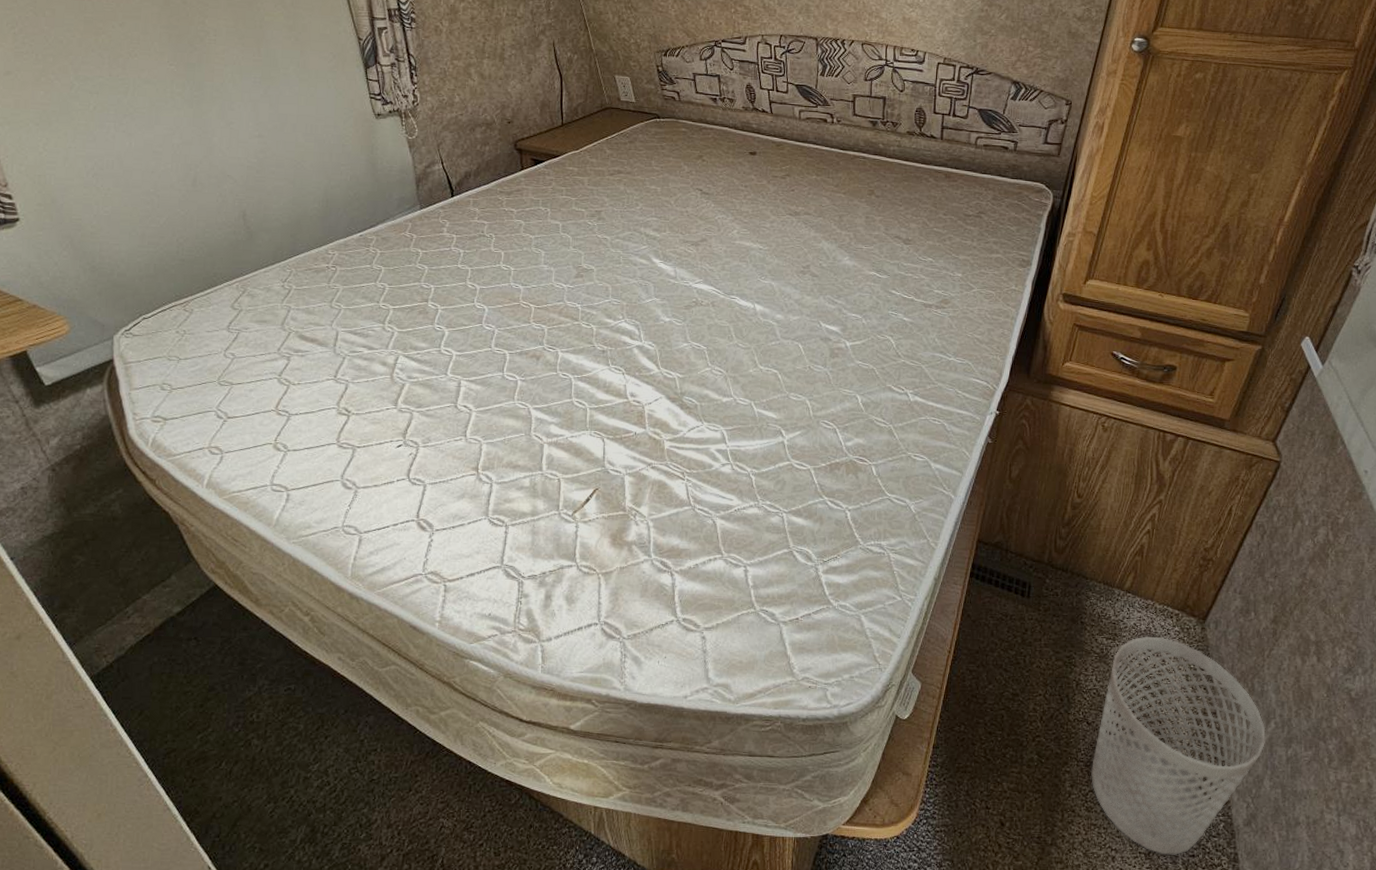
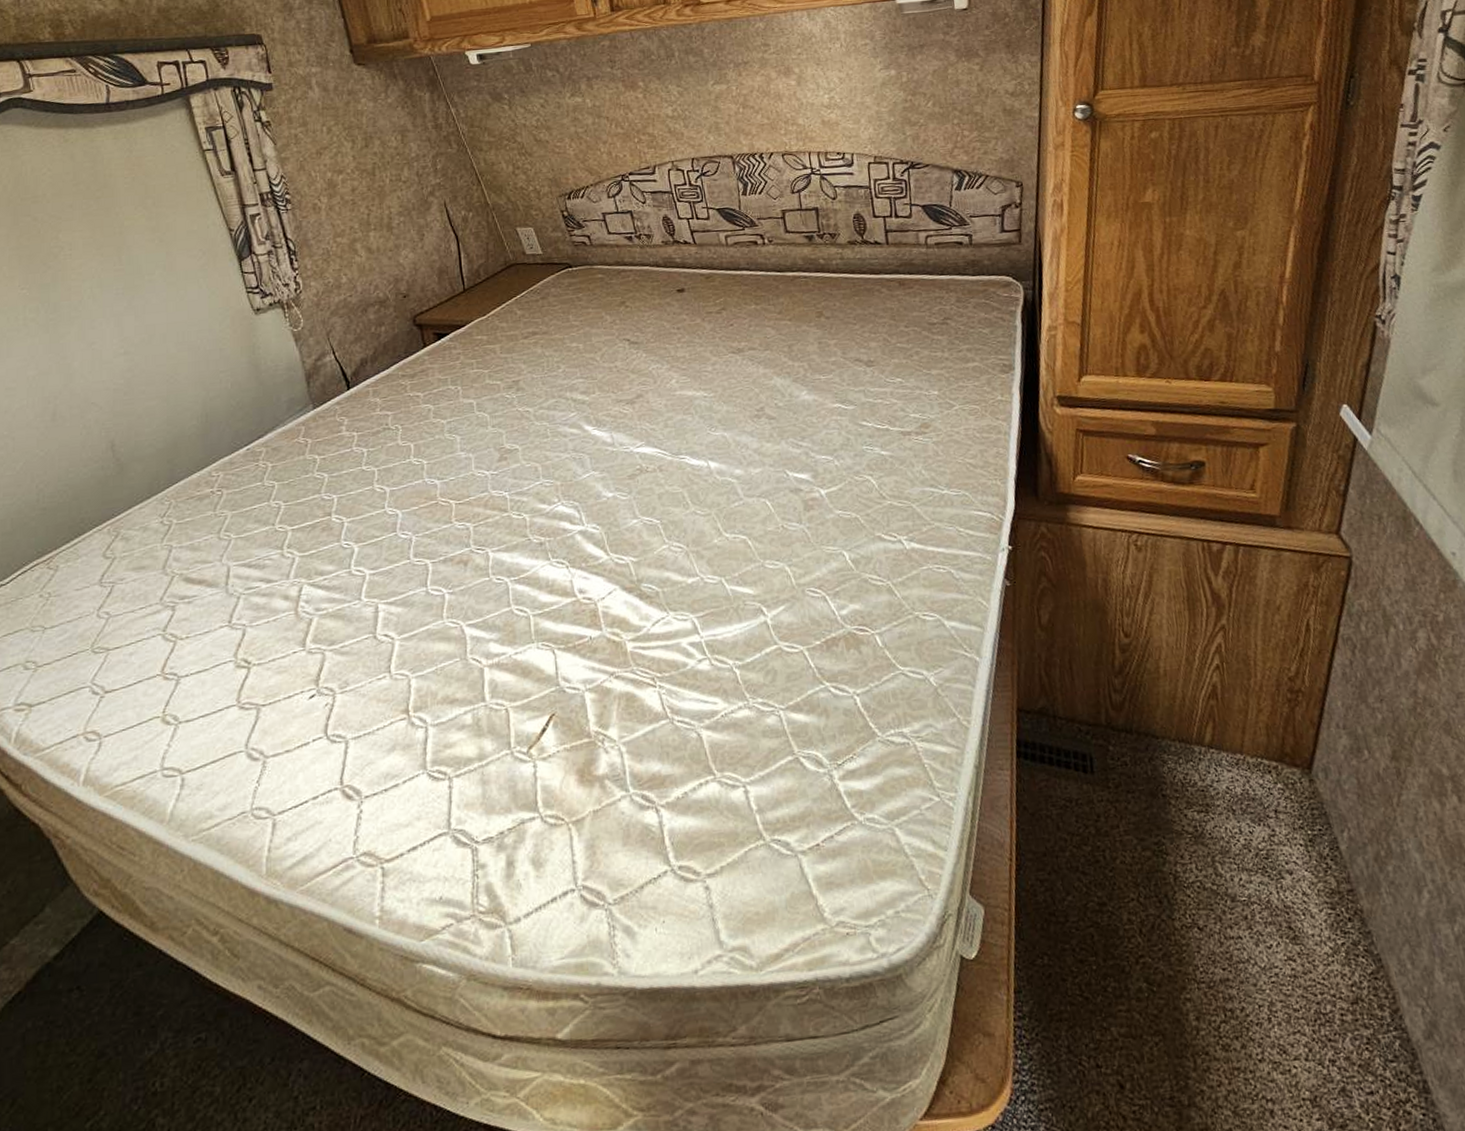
wastebasket: present [1090,636,1266,855] -> none [1211,799,1424,1097]

